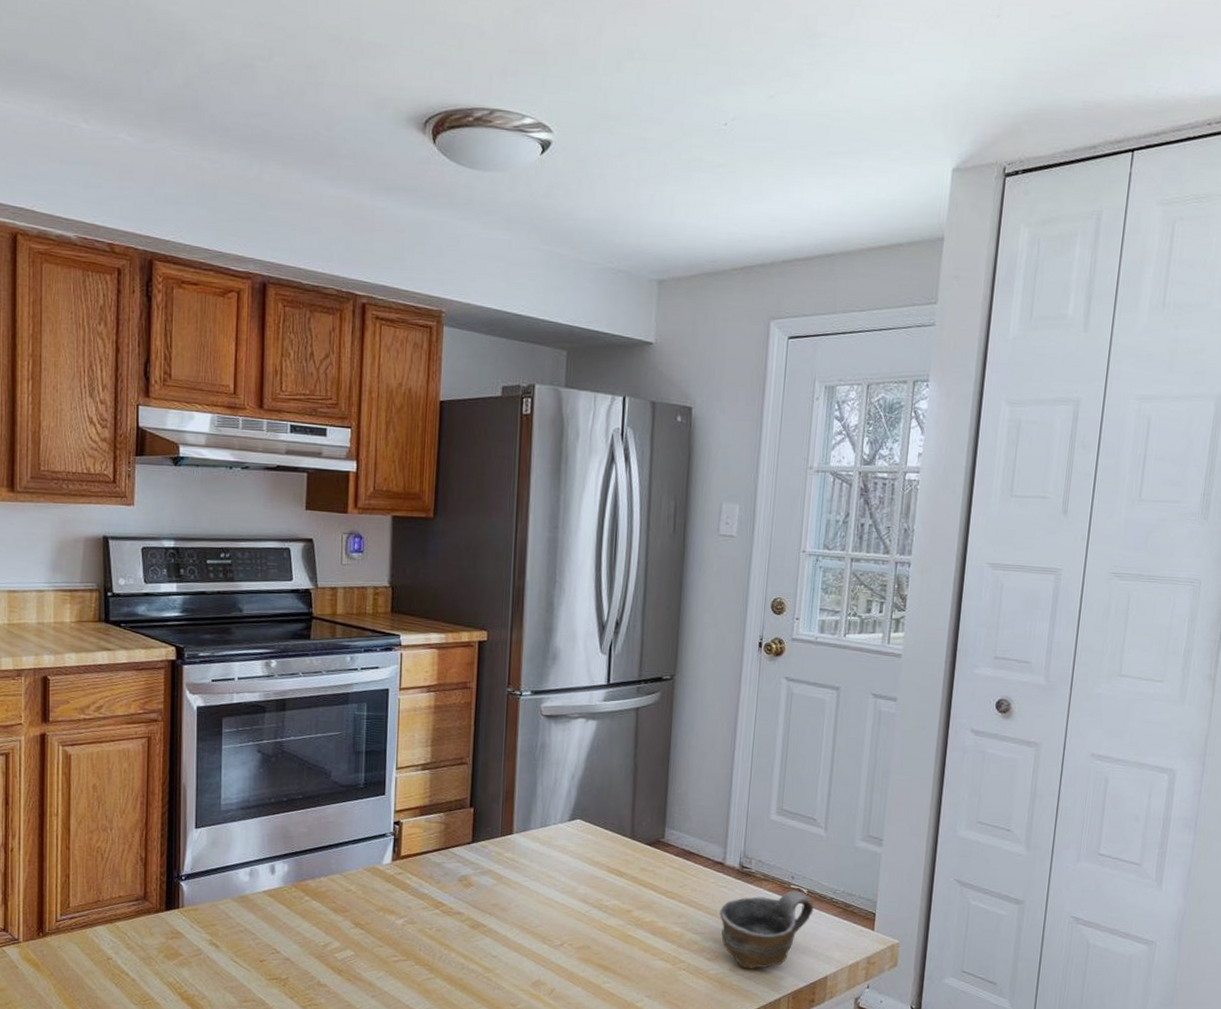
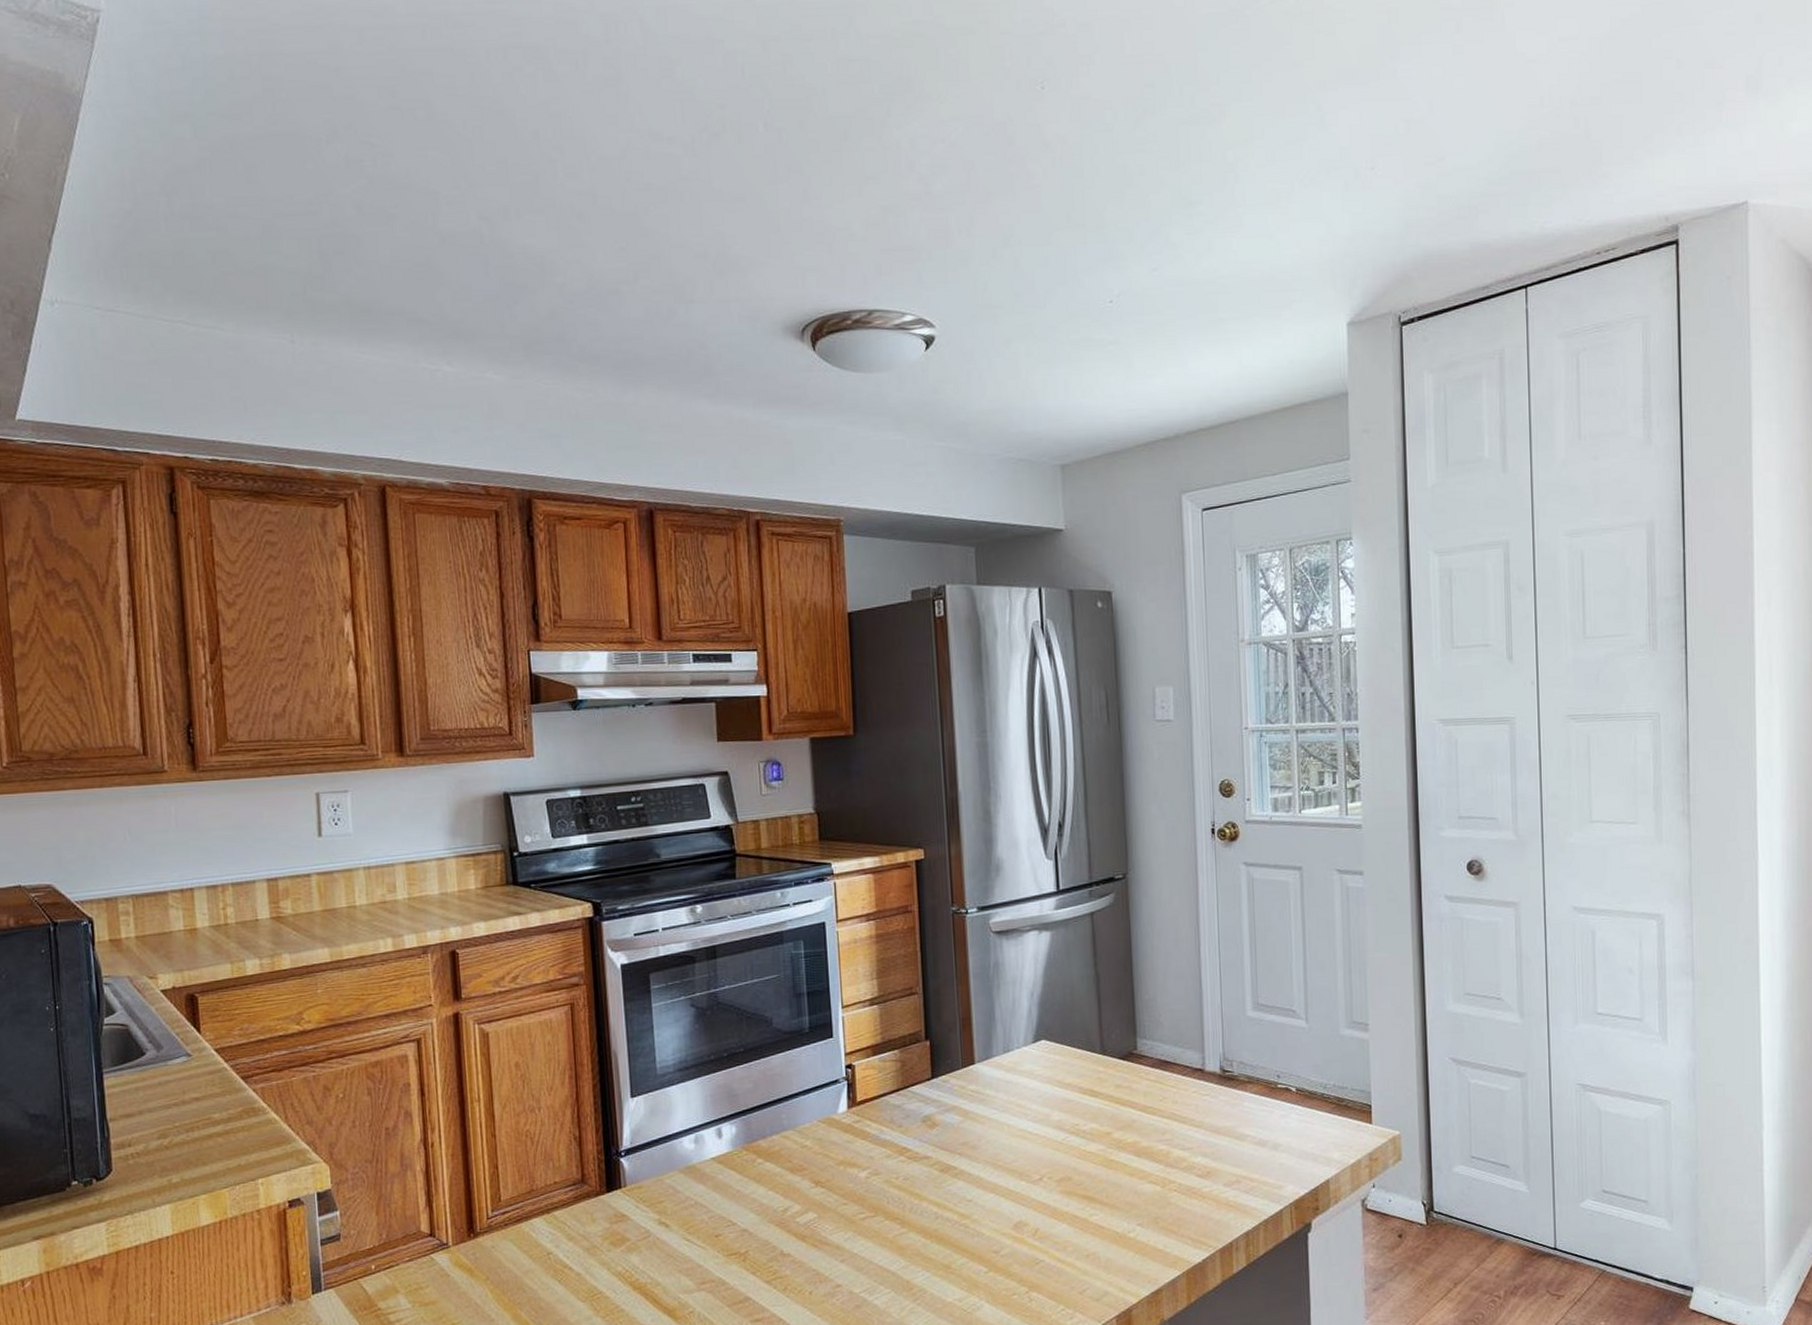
cup: present [719,890,814,969] -> none [1205,1090,1305,1182]

